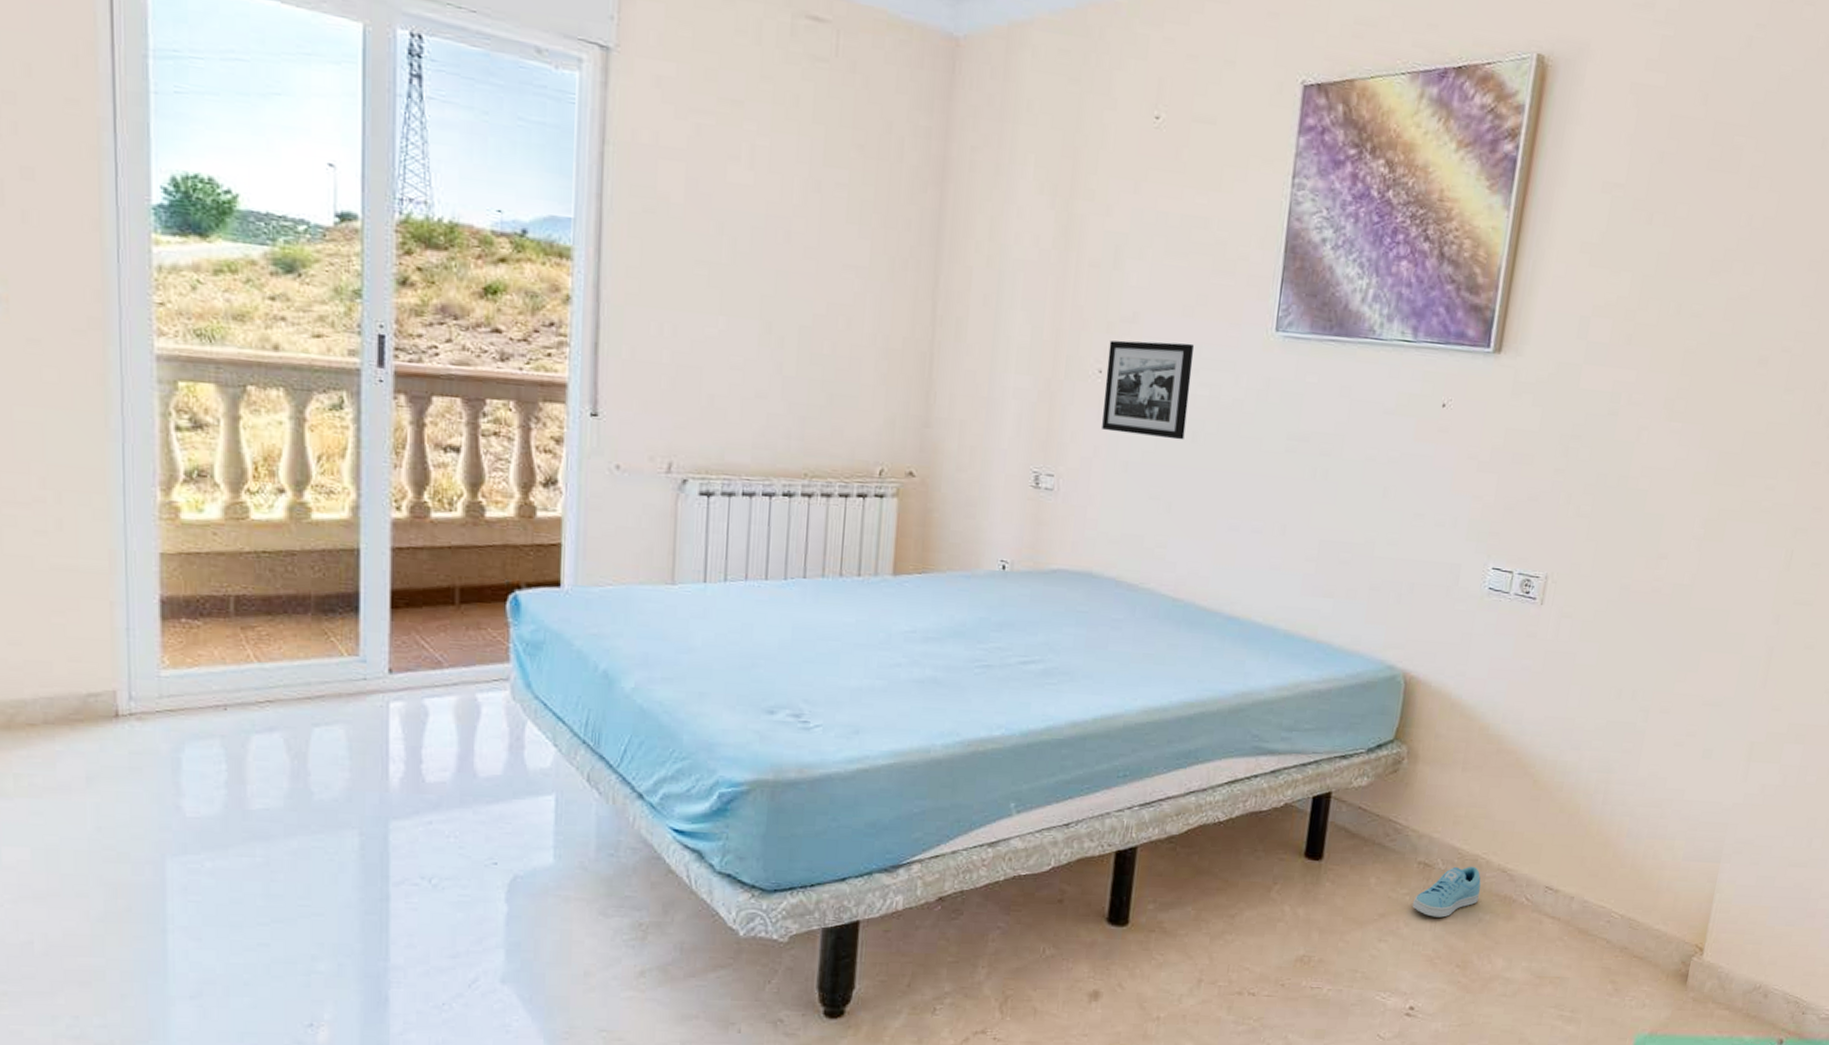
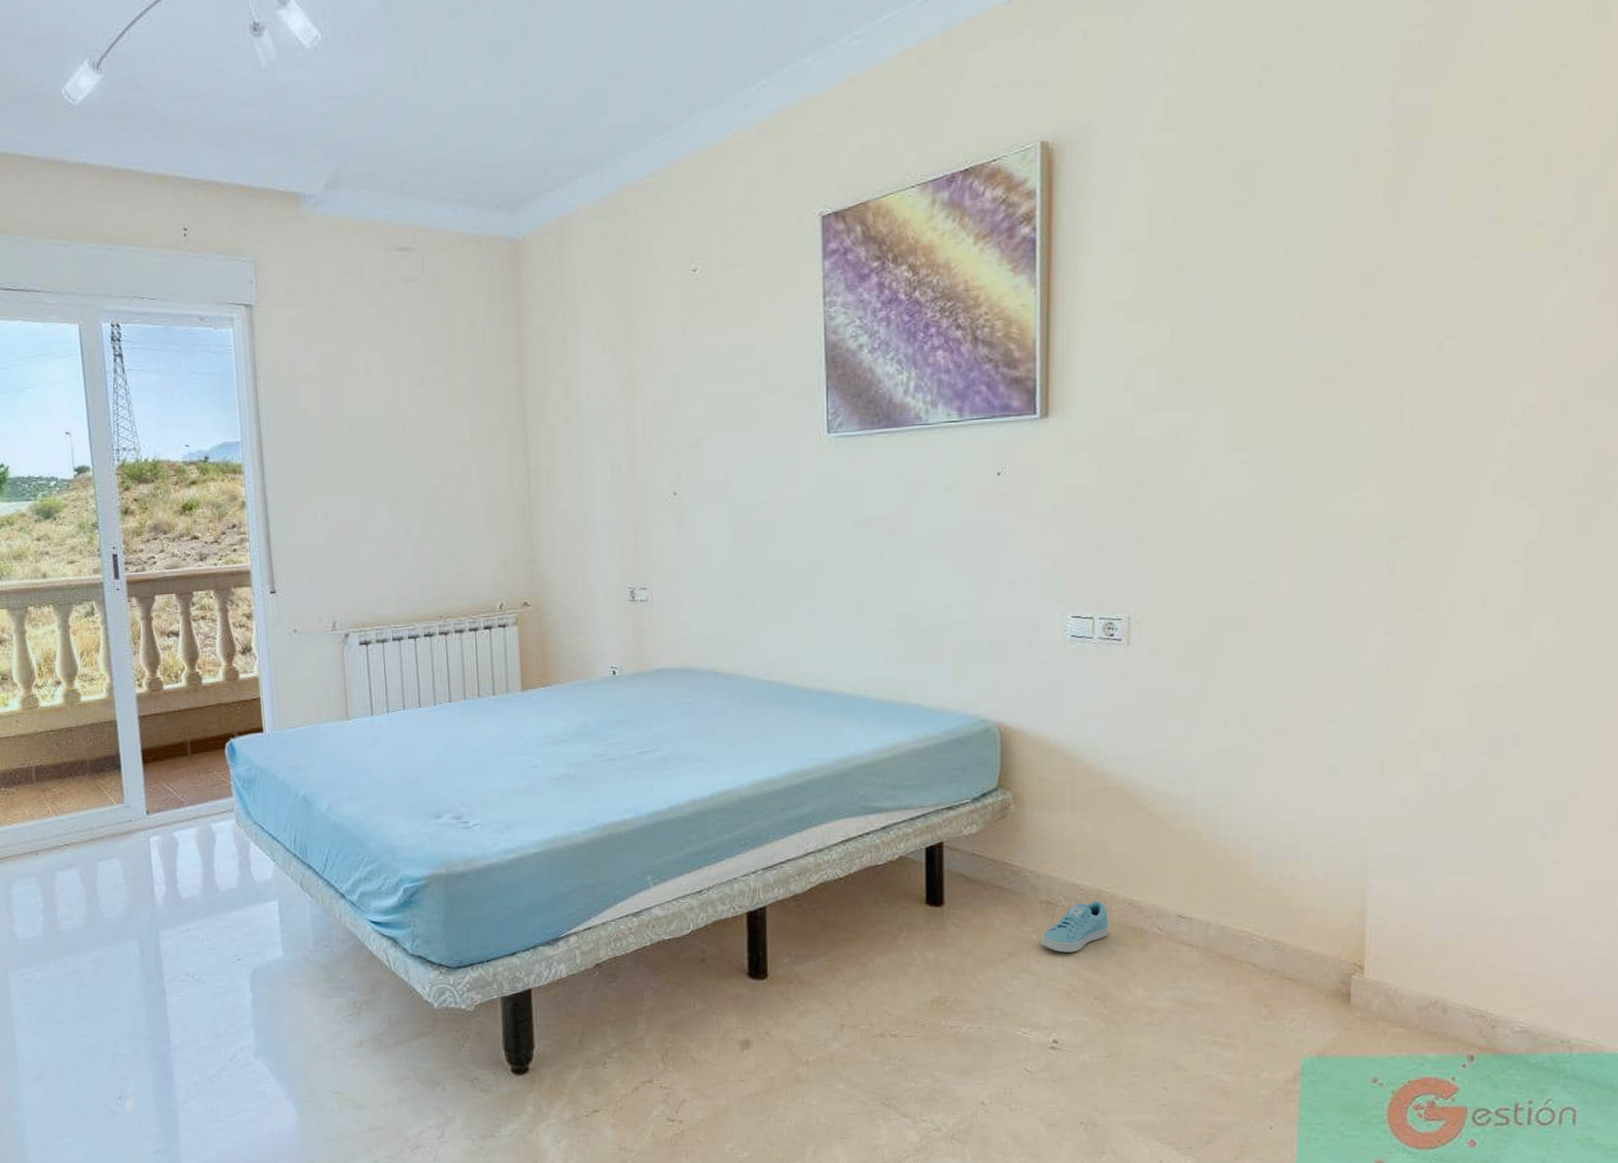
picture frame: present [1102,340,1194,440] -> none [679,456,757,544]

